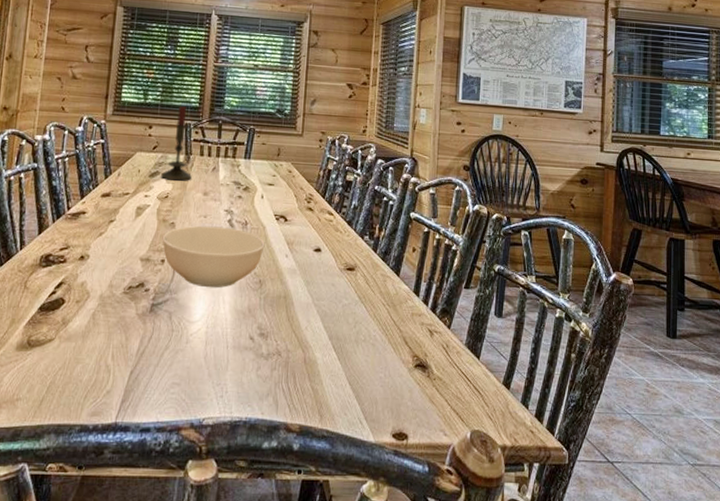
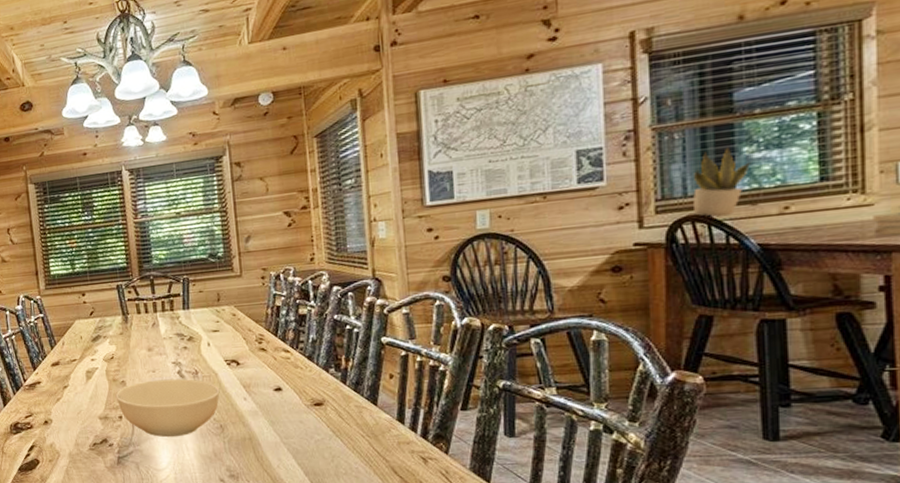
candle: present [161,105,192,181] -> none [103,268,133,342]
potted plant: none [635,101,670,153] -> present [693,147,750,217]

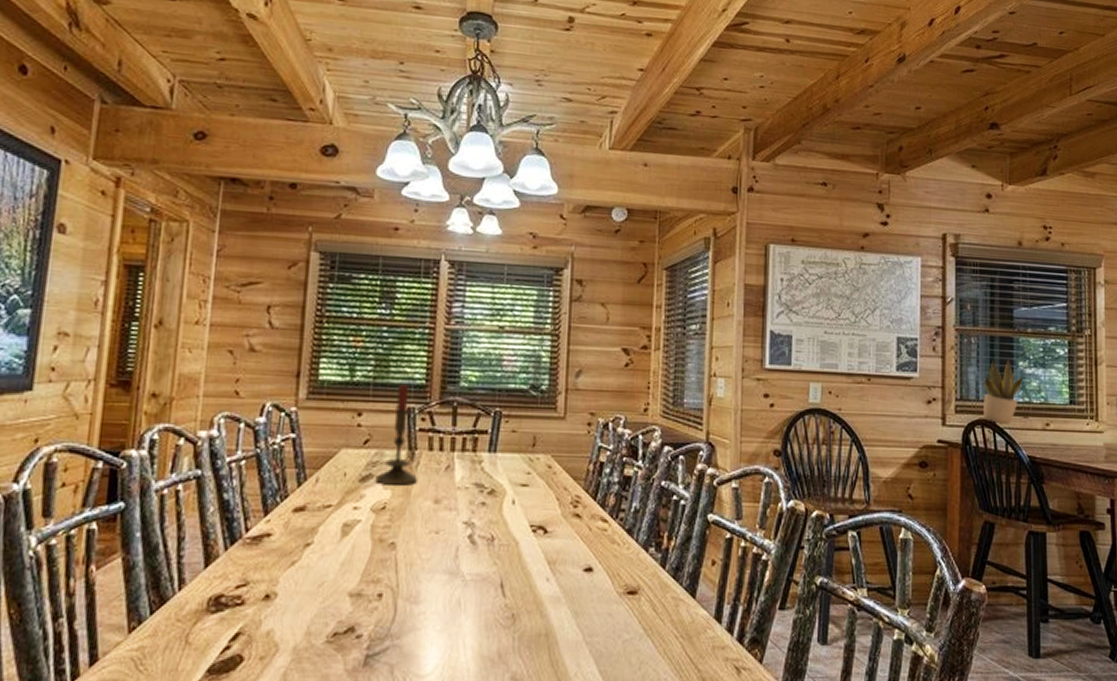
candle: none [103,268,133,342] -> present [375,383,417,485]
bowl: present [115,378,220,438] -> none [378,545,519,629]

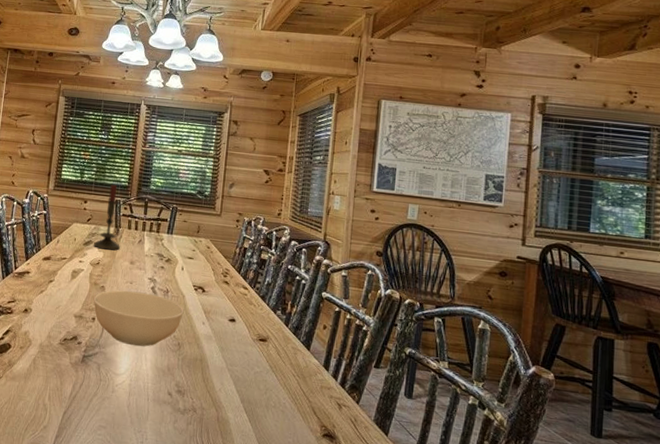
bowl: none [378,545,519,629] -> present [93,290,184,347]
potted plant: present [983,359,1024,425] -> none [561,197,601,250]

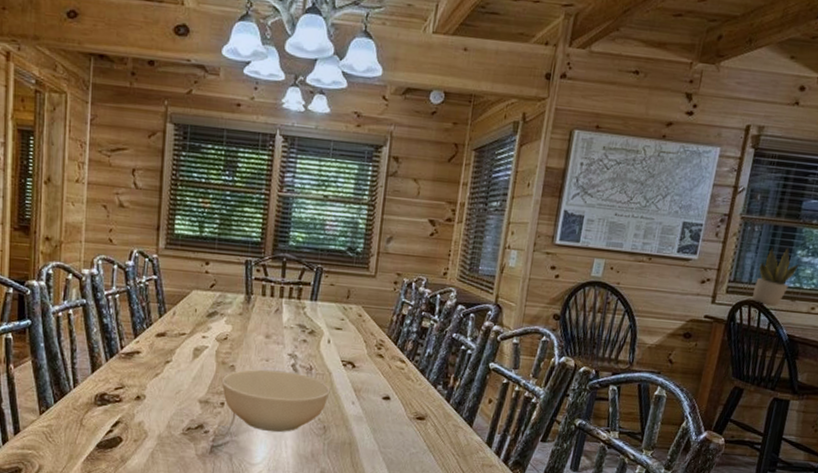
candle: present [94,184,120,251] -> none [219,240,253,323]
potted plant: none [561,197,601,250] -> present [752,247,799,307]

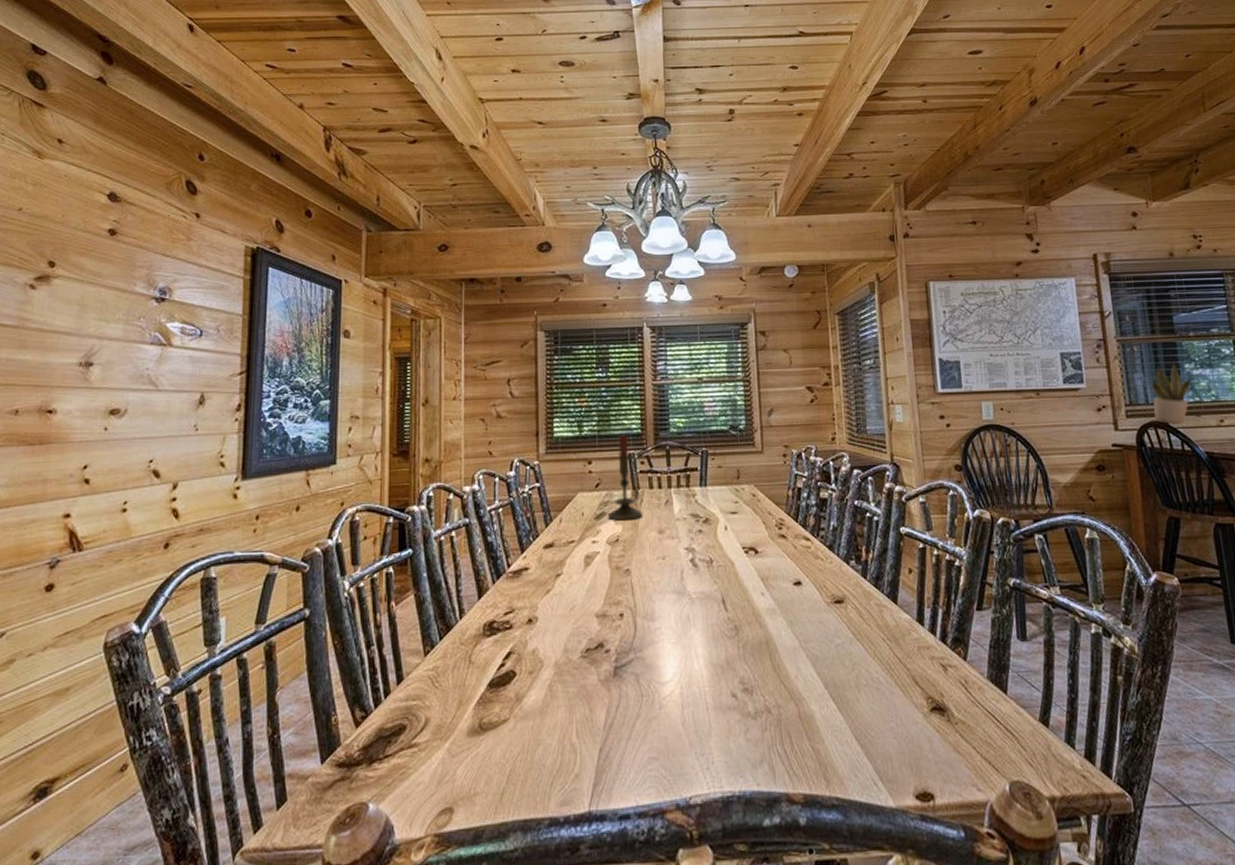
candle: none [219,240,253,323] -> present [608,433,643,521]
bowl: present [221,369,331,433] -> none [617,568,736,642]

